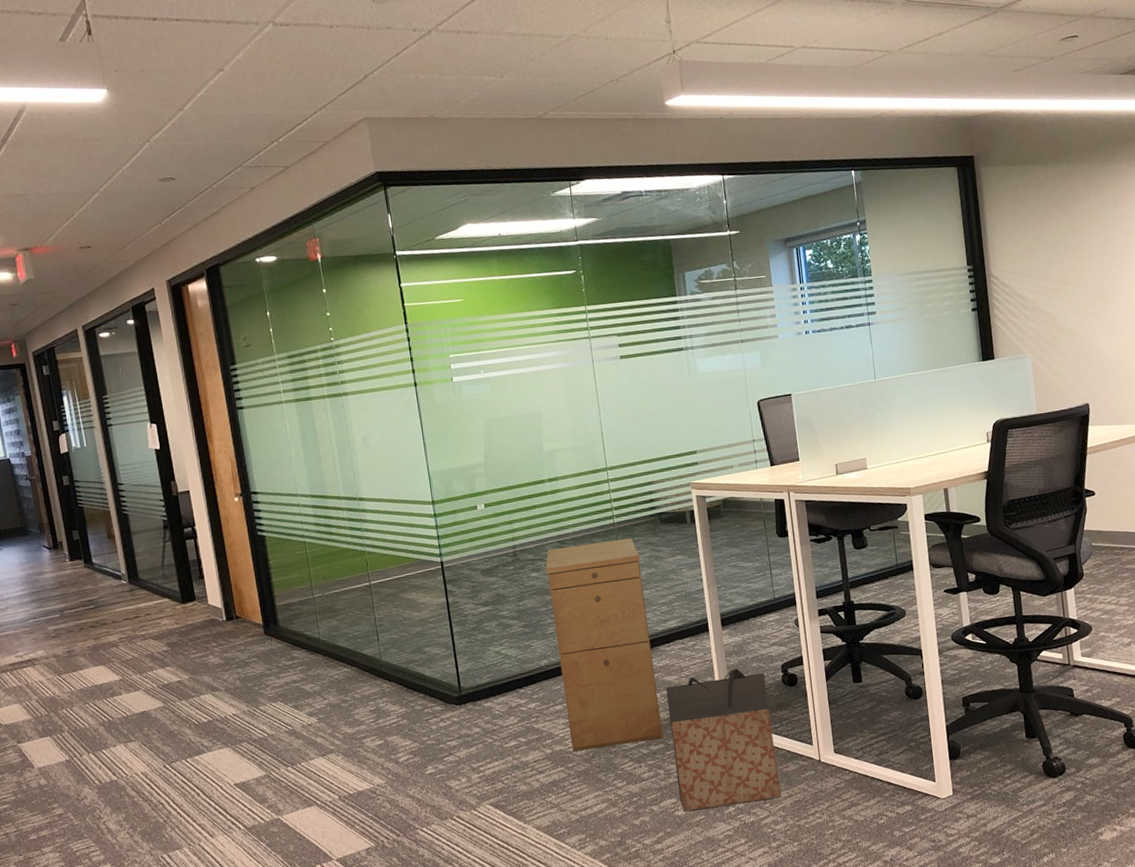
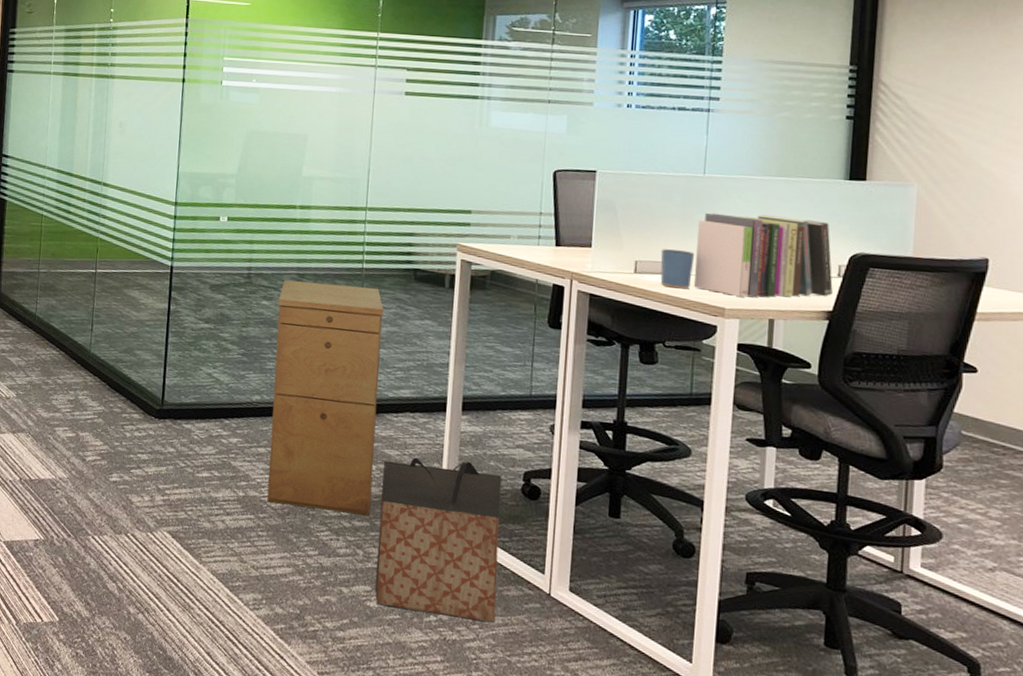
mug: none [853,446,881,480] -> present [660,249,695,289]
books: none [877,399,986,477] -> present [694,213,833,298]

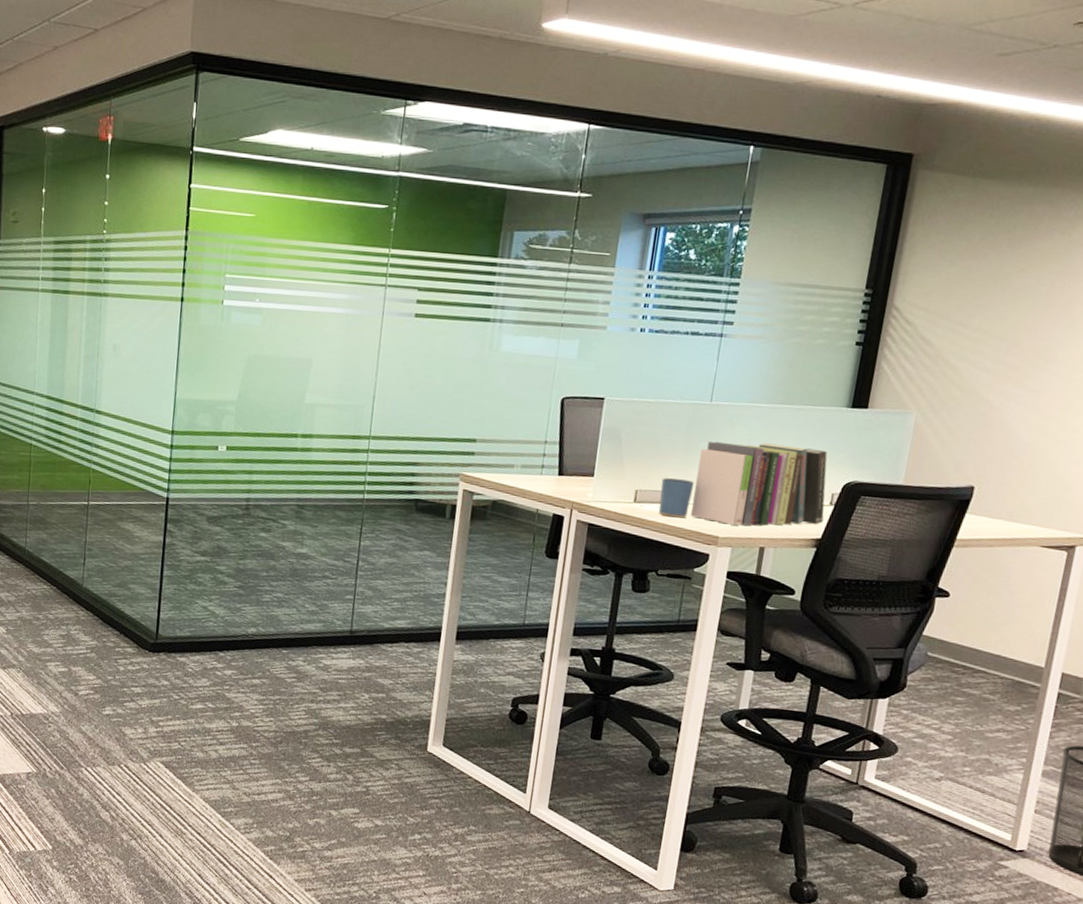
filing cabinet: present [267,280,384,515] -> none [260,511,383,742]
bag: present [374,457,502,623] -> none [362,686,491,839]

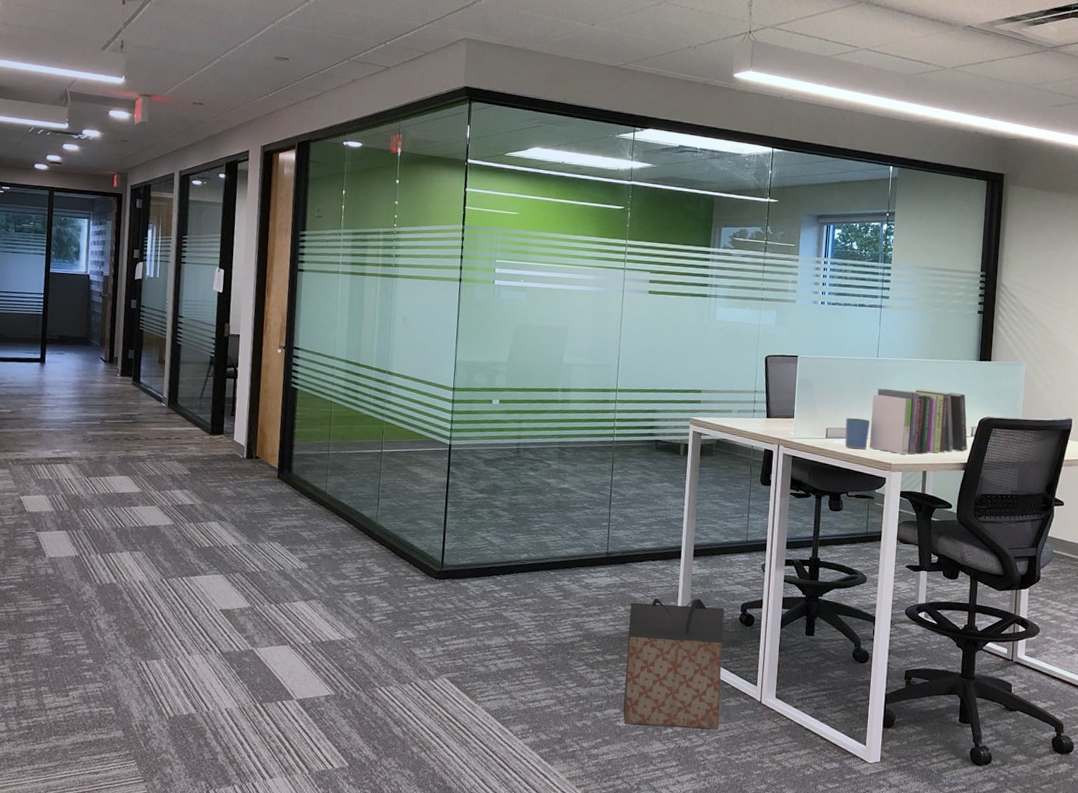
bag: none [362,686,491,839] -> present [623,598,725,729]

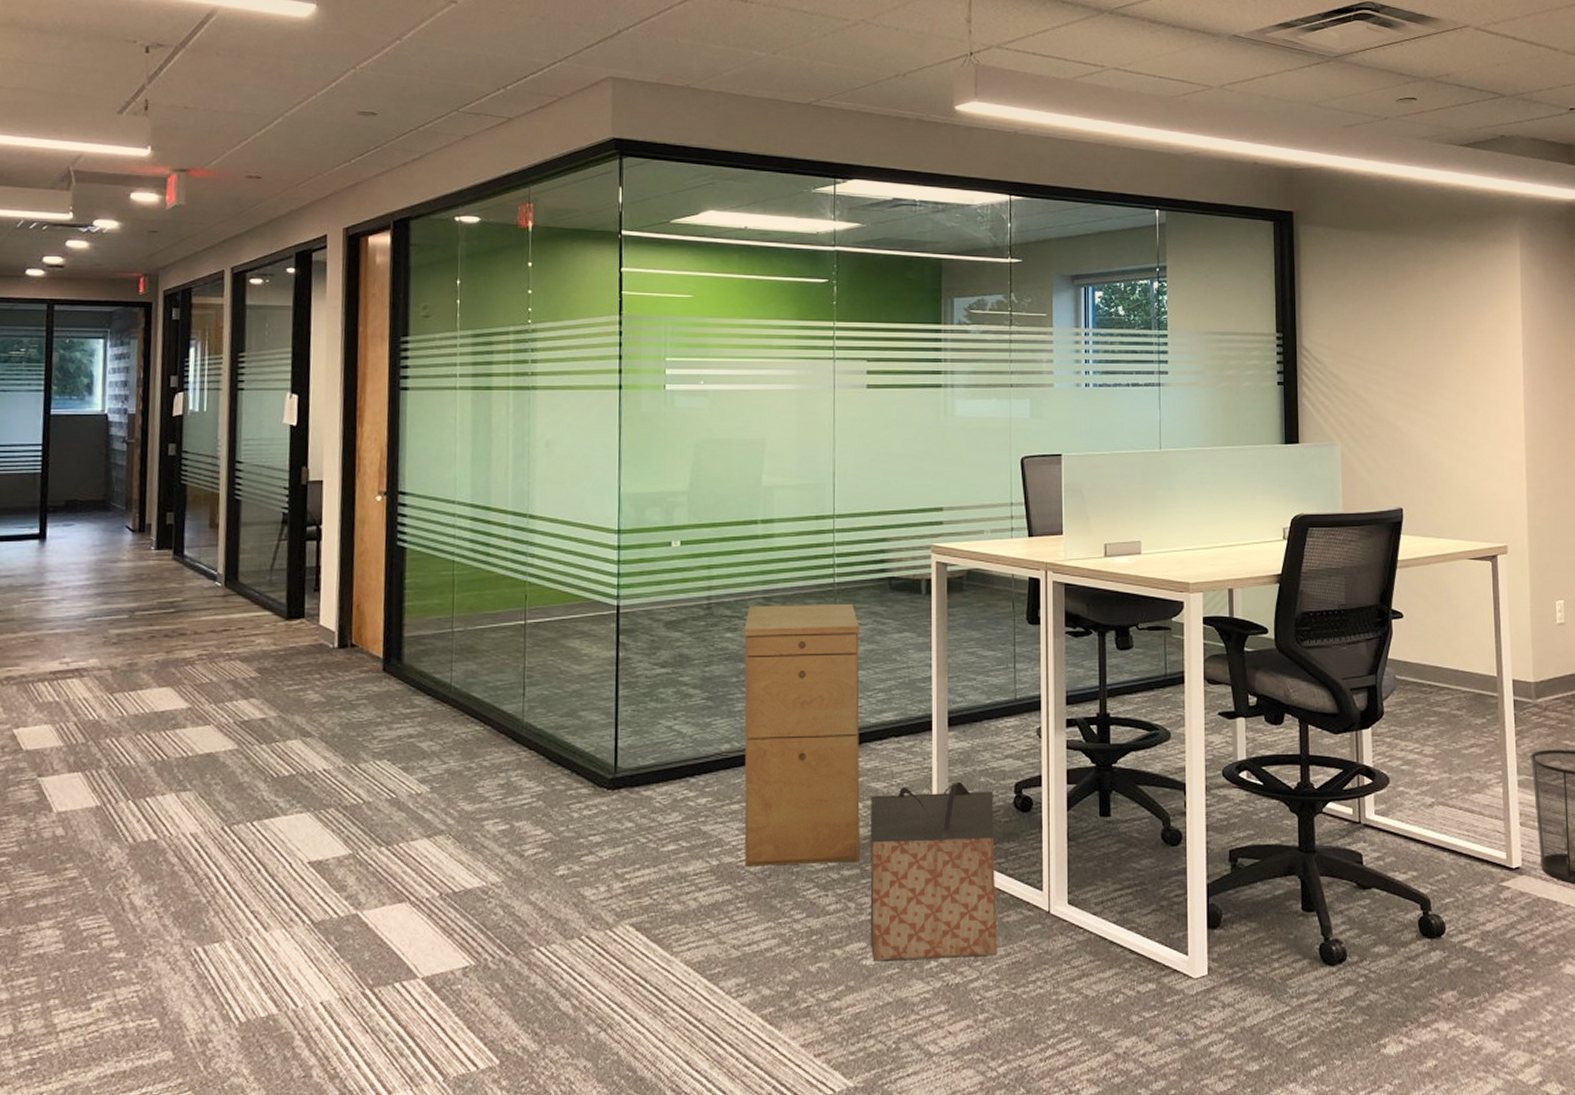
filing cabinet: none [533,453,631,649] -> present [744,603,860,867]
mug: present [845,418,871,450] -> none [1127,529,1159,568]
books: present [870,388,968,455] -> none [1158,485,1280,569]

